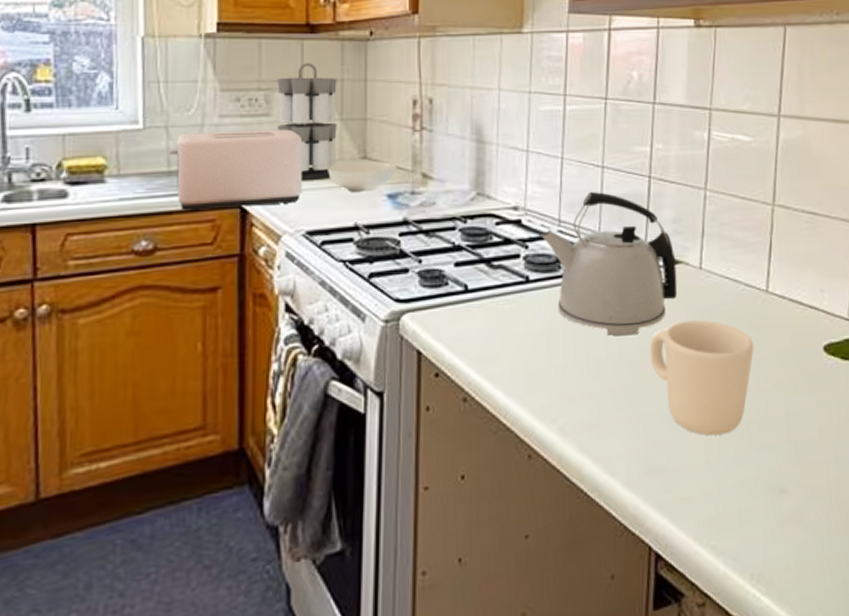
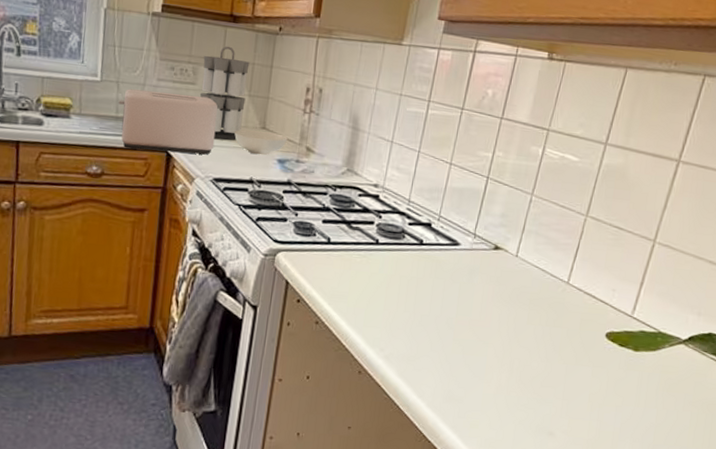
kettle: present [541,191,678,336] -> none [393,181,498,298]
mug: present [649,320,754,436] -> none [464,294,549,385]

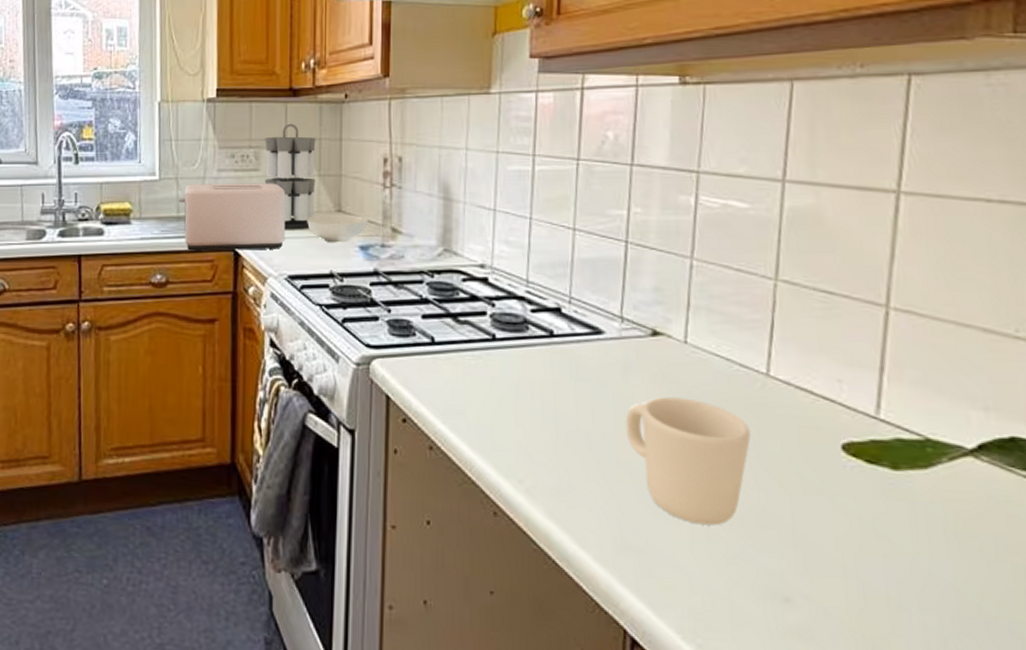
mug: none [464,294,549,385] -> present [625,397,751,526]

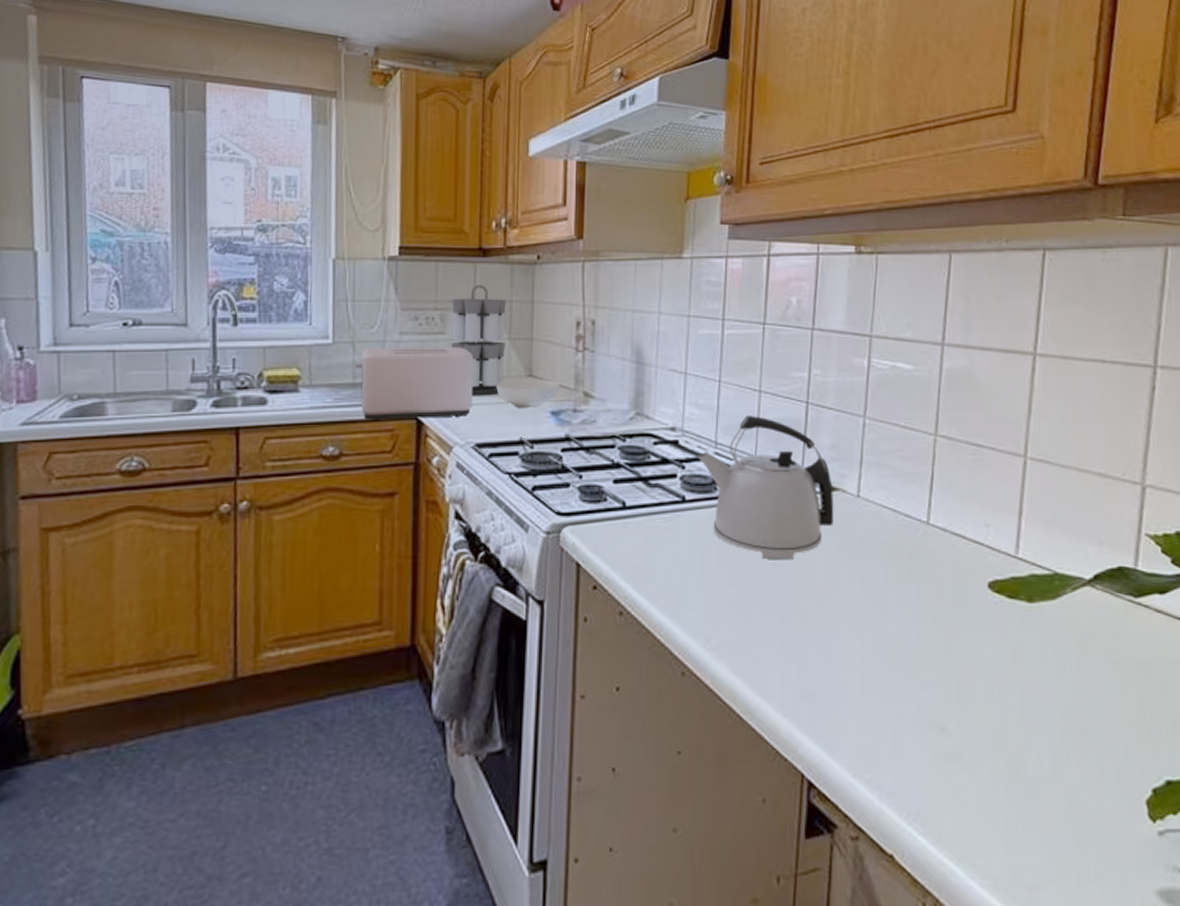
kettle: none [508,253,658,405] -> present [697,415,835,560]
mug: present [625,397,751,526] -> none [804,548,914,667]

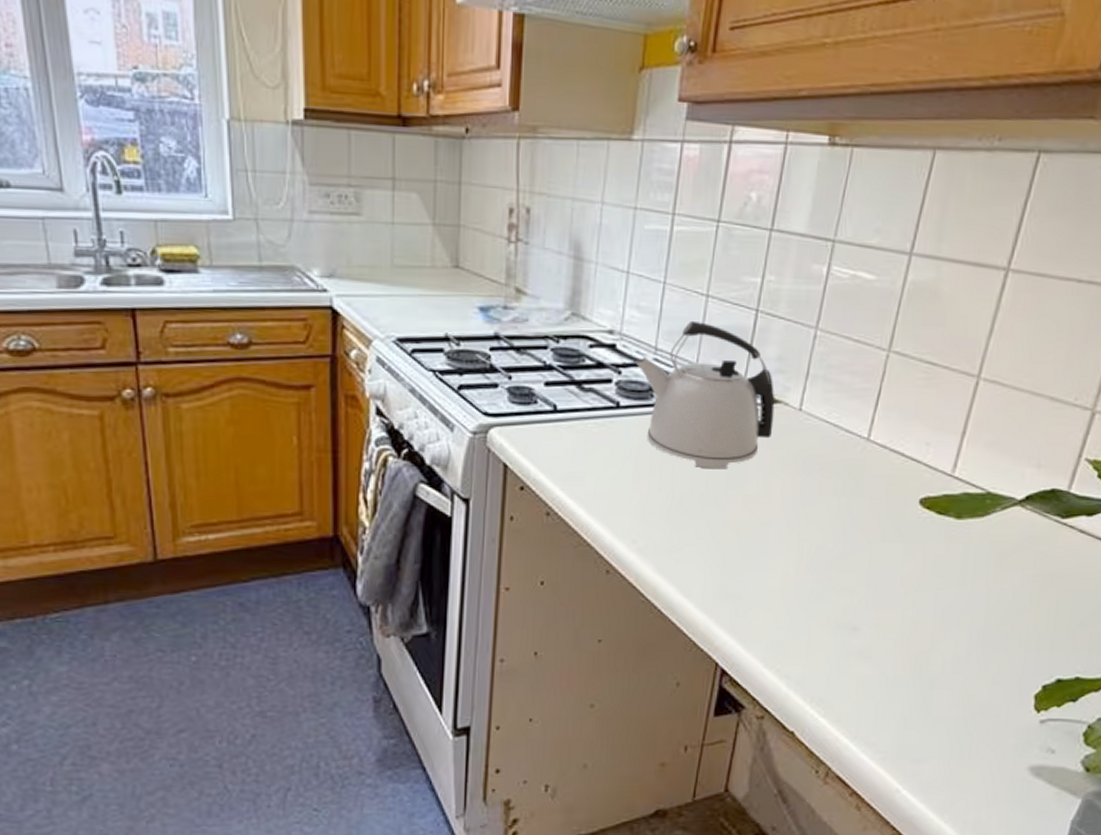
toaster: present [355,347,474,421] -> none [260,227,394,309]
spice rack: present [450,284,507,396] -> none [367,159,430,288]
bowl: present [495,379,560,409] -> none [417,269,490,303]

